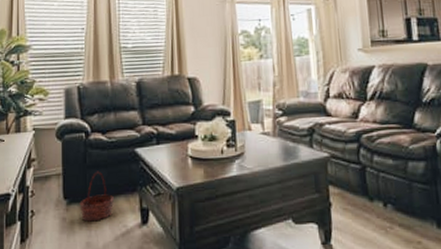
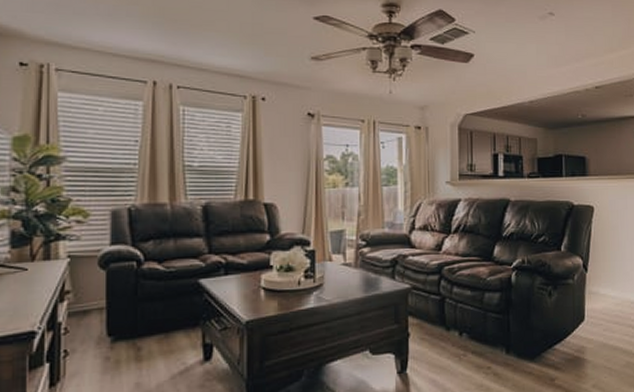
basket: present [79,171,115,222] -> none [127,304,172,361]

